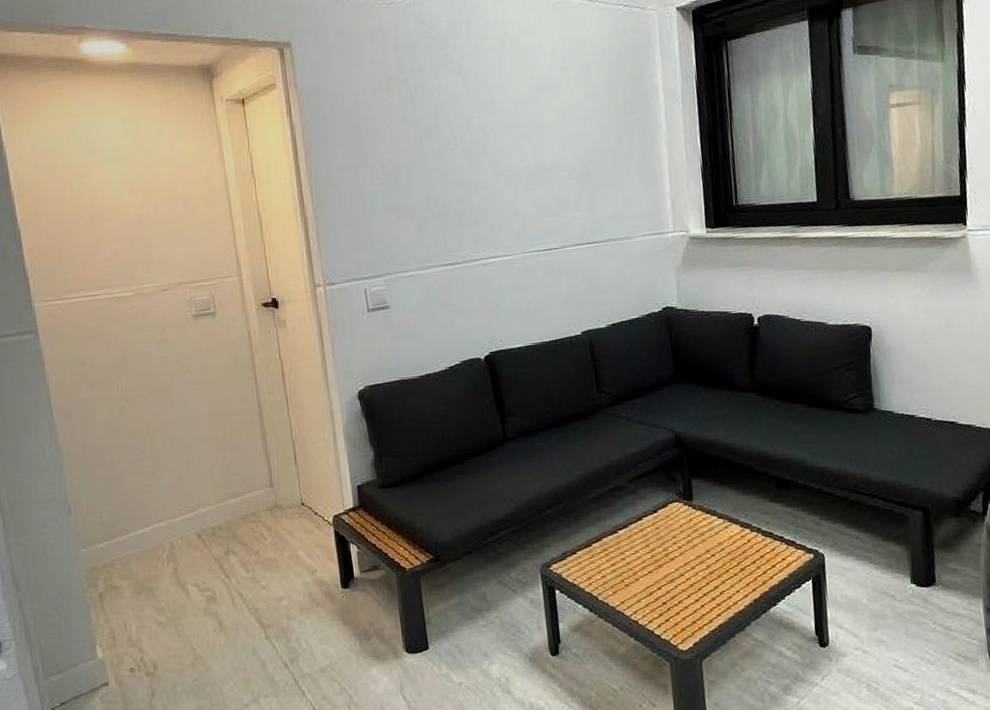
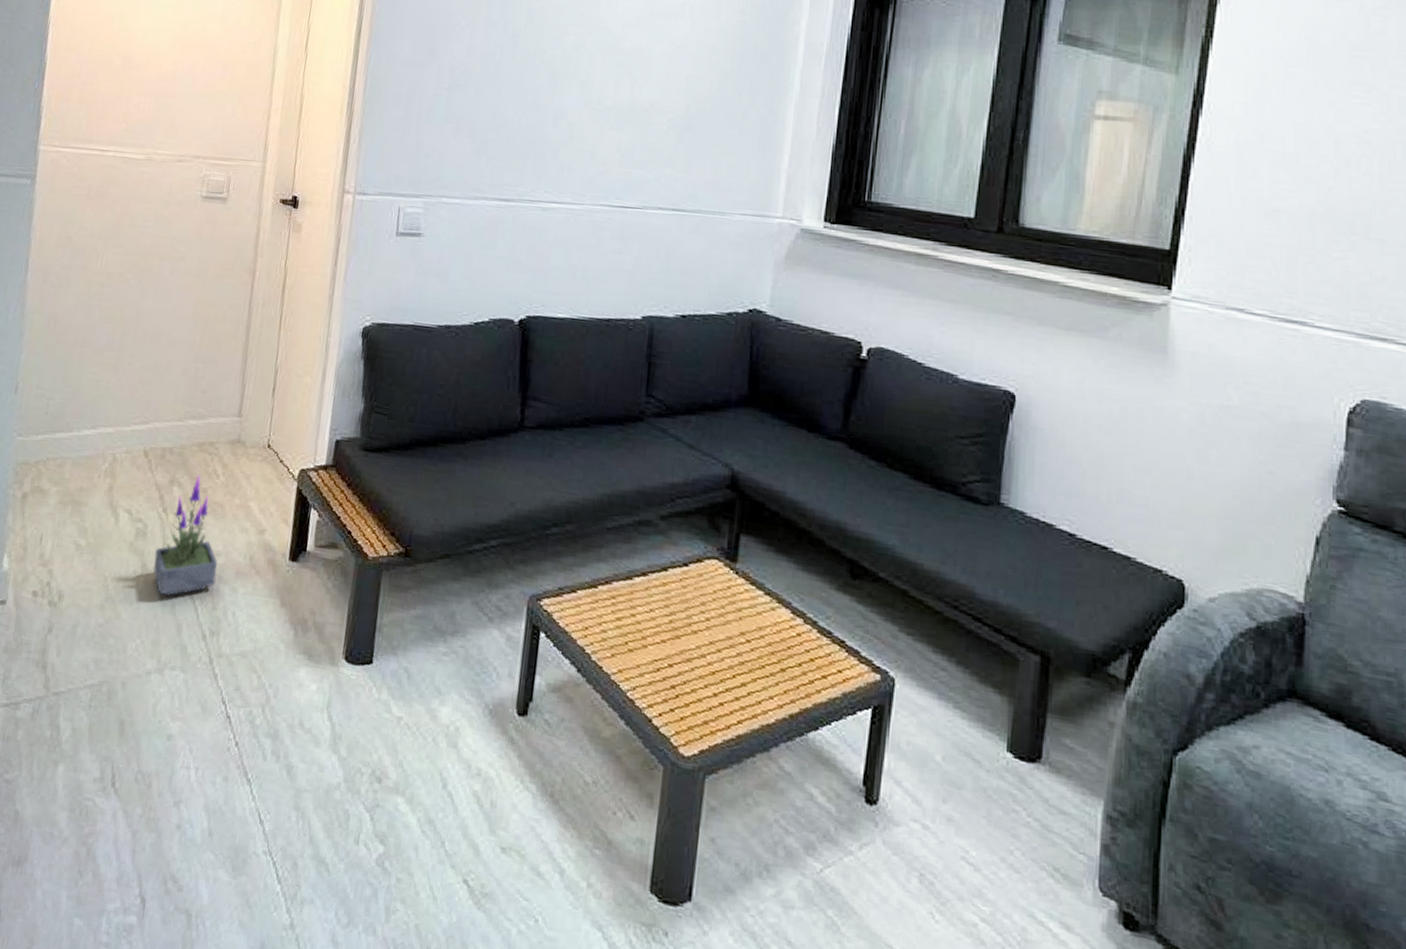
potted plant: none [227,540,284,642] -> present [153,474,218,597]

